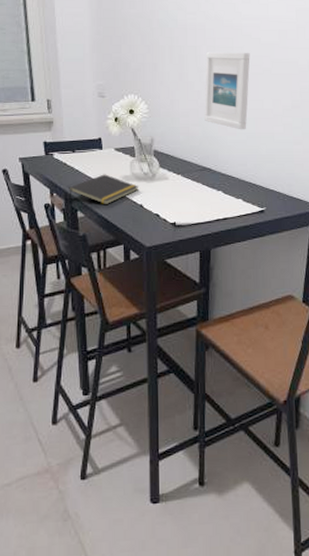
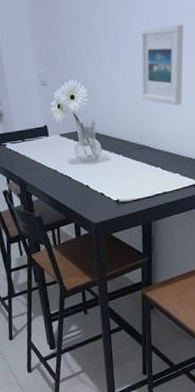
notepad: present [69,174,138,205] -> none [22,159,84,188]

